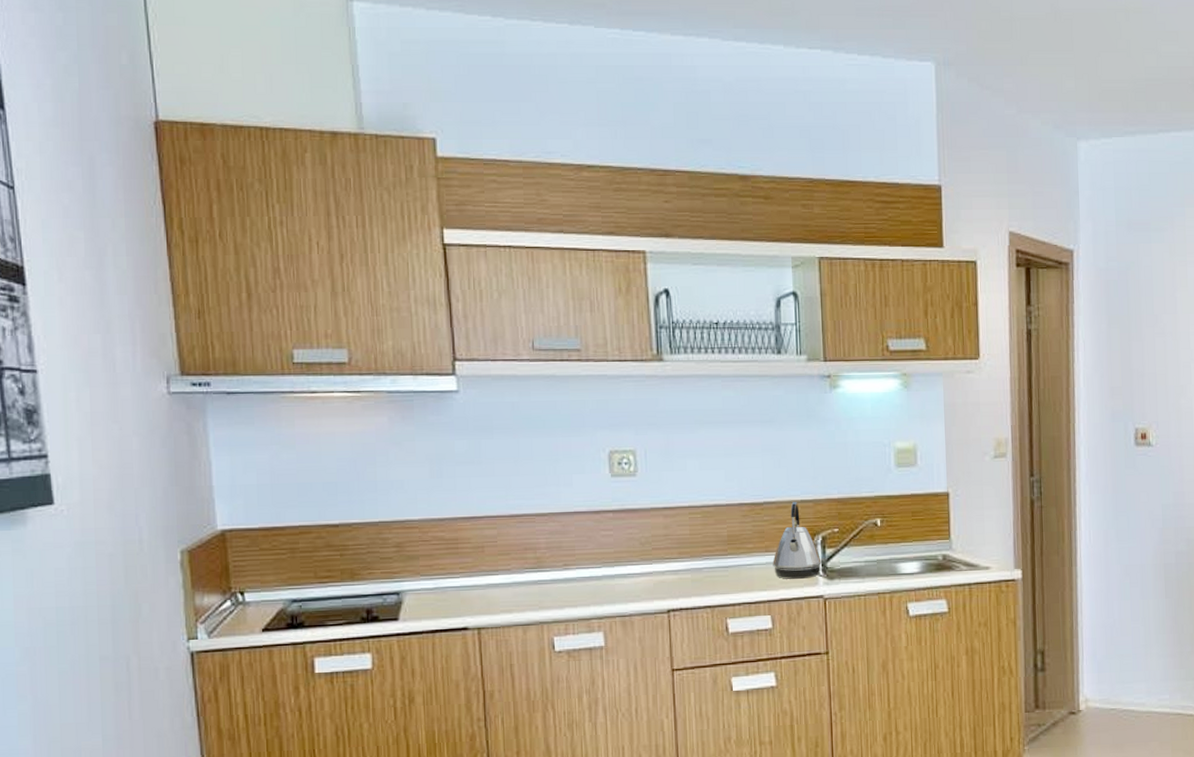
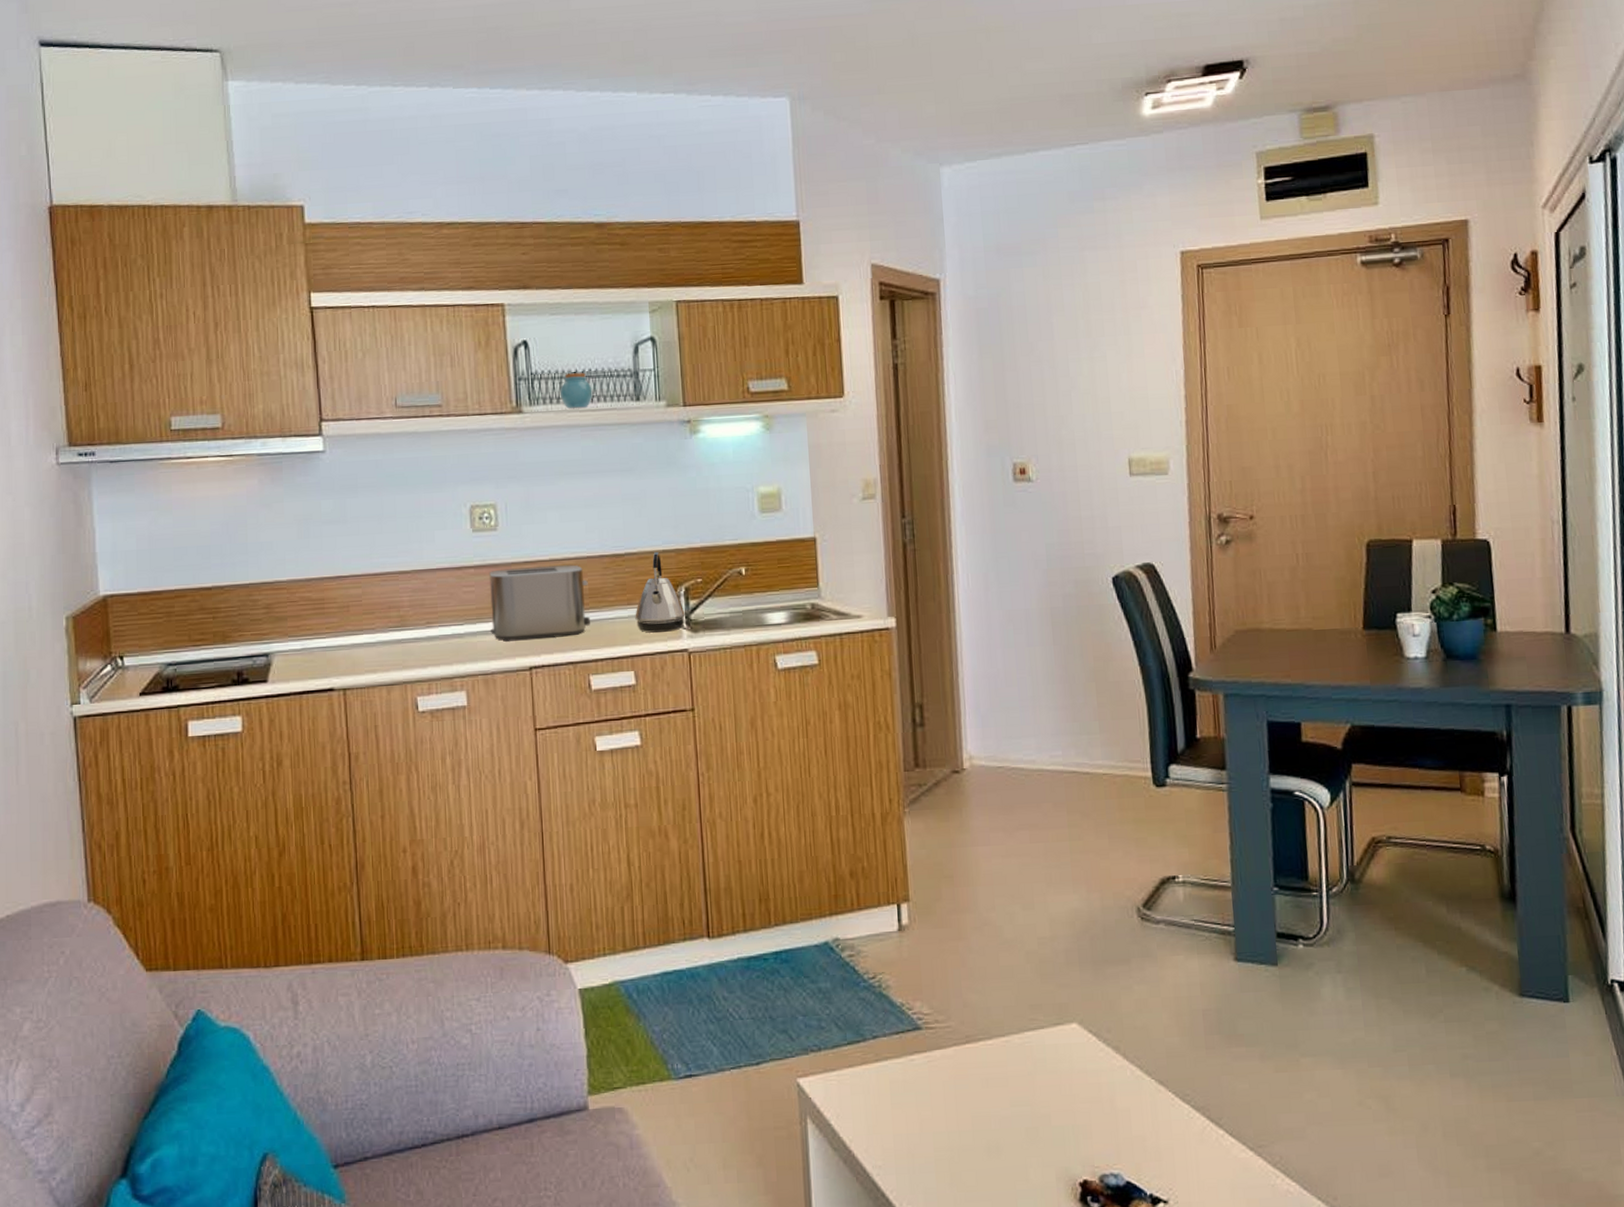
toaster: none [627,512,728,585] -> present [488,564,590,642]
jar: none [701,324,734,360] -> present [560,372,593,409]

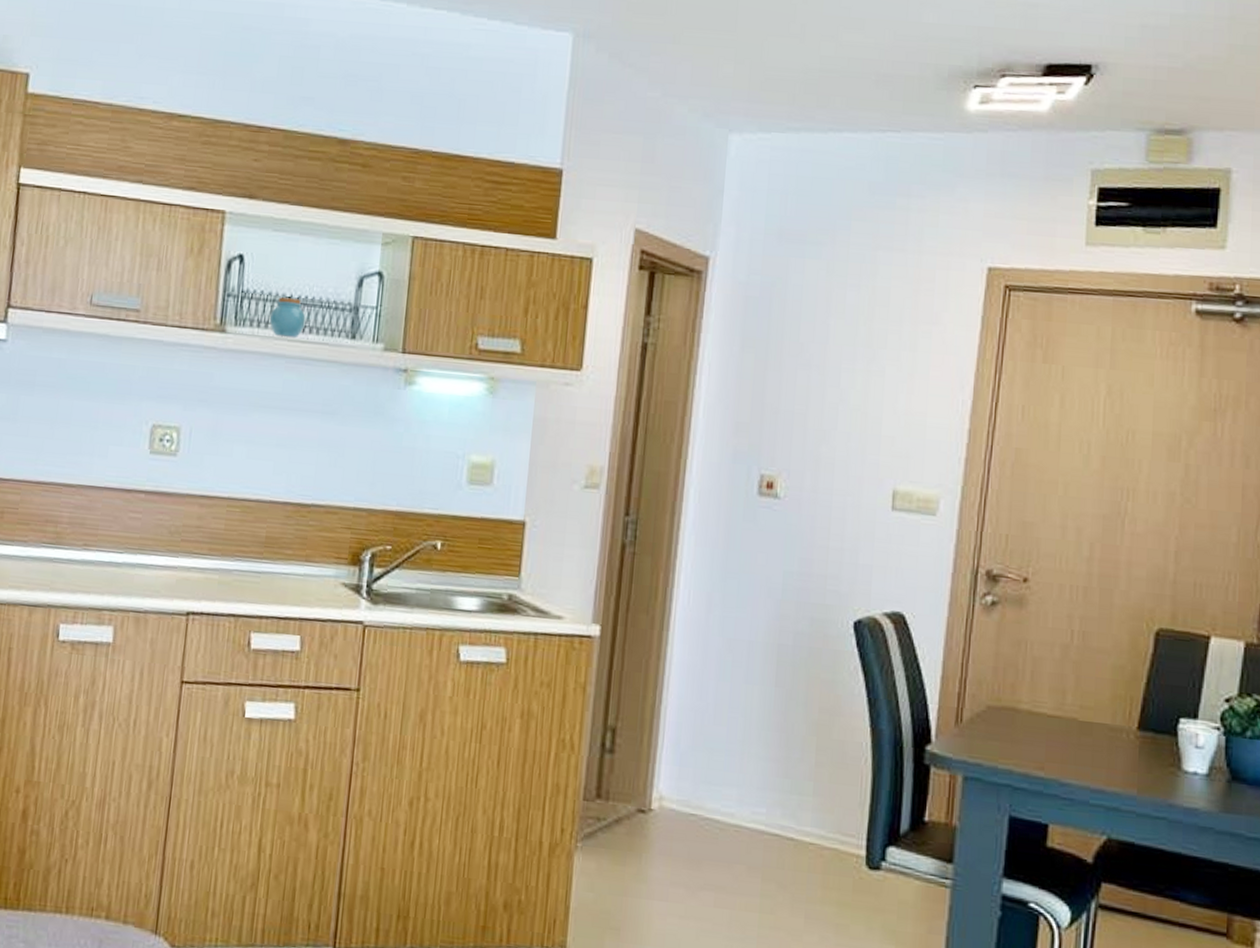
toaster: present [488,564,590,642] -> none [151,499,266,586]
kettle: present [635,551,685,633] -> none [311,507,367,599]

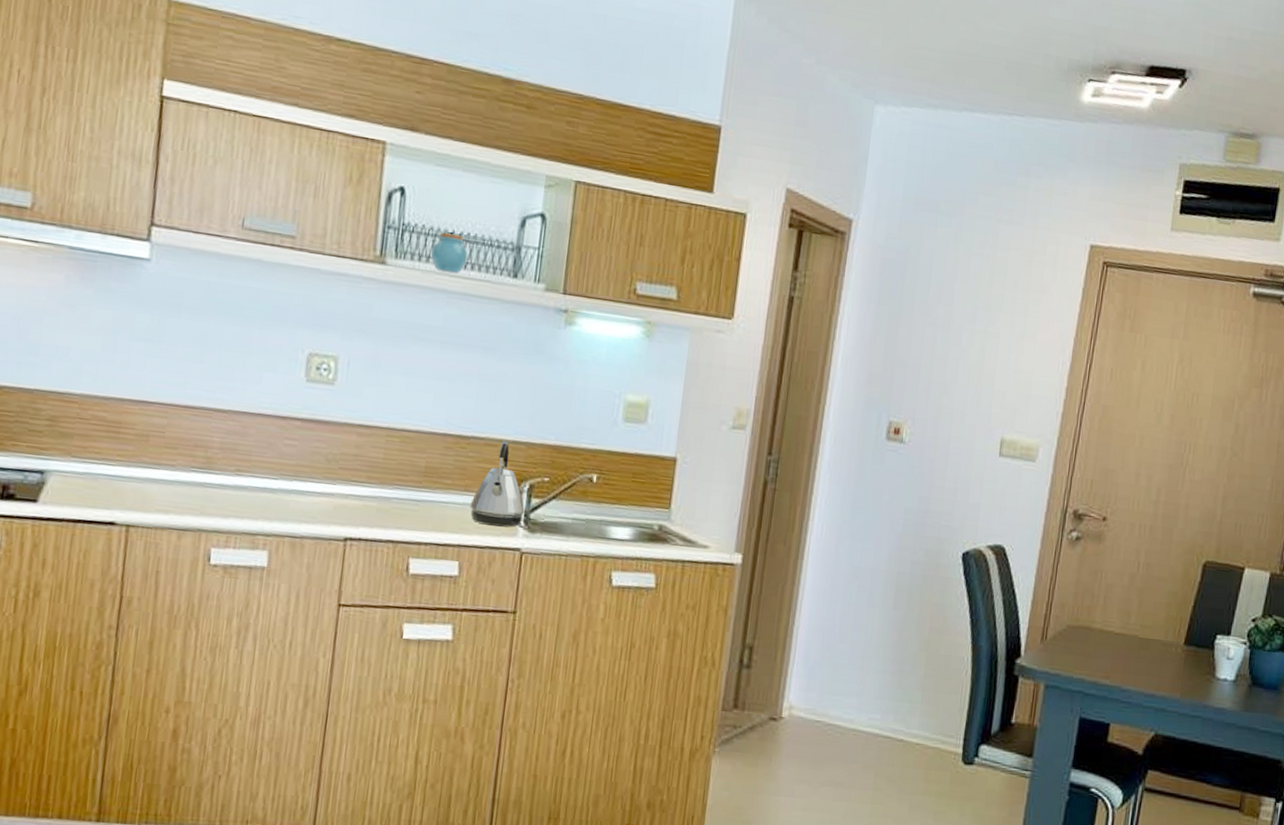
kettle: none [311,507,367,599] -> present [470,440,525,528]

